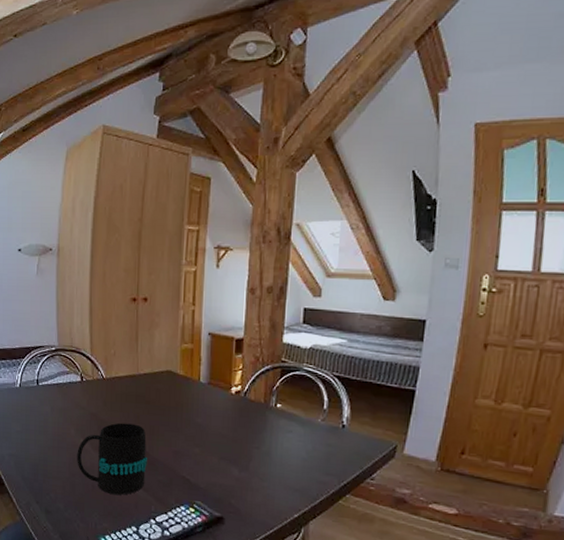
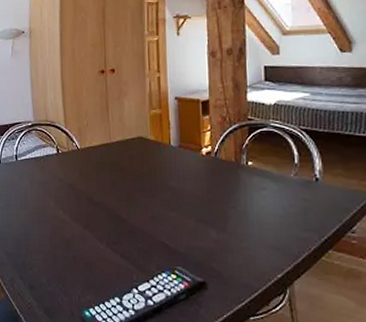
mug: present [77,422,147,496] -> none [57,191,126,266]

